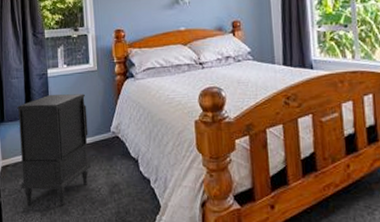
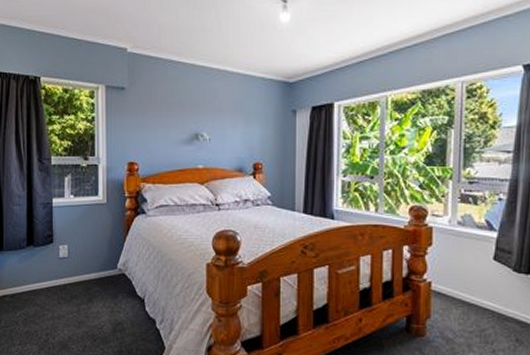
nightstand: present [17,94,91,207] -> none [18,226,94,342]

